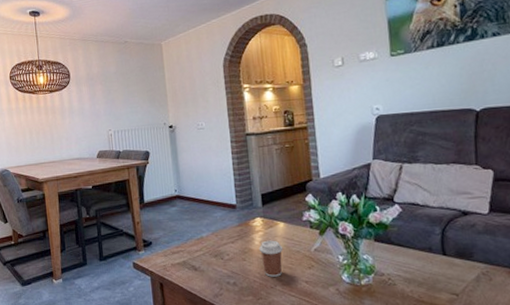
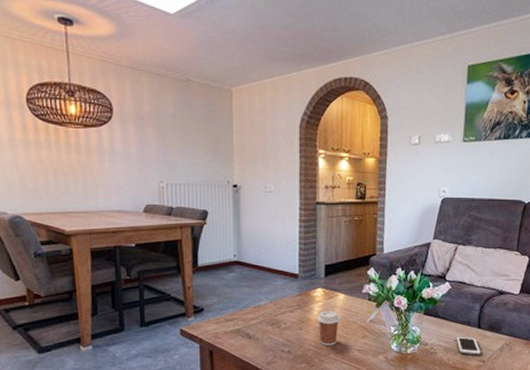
cell phone: none [417,264,452,287] -> present [456,336,481,355]

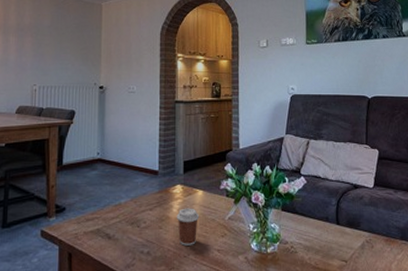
cell phone: present [456,336,481,355] -> none [316,233,342,254]

